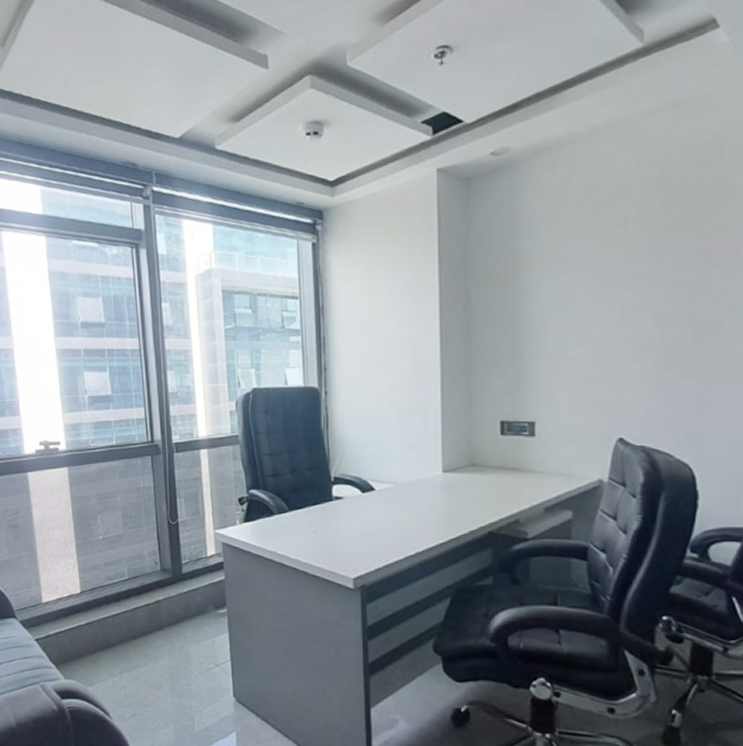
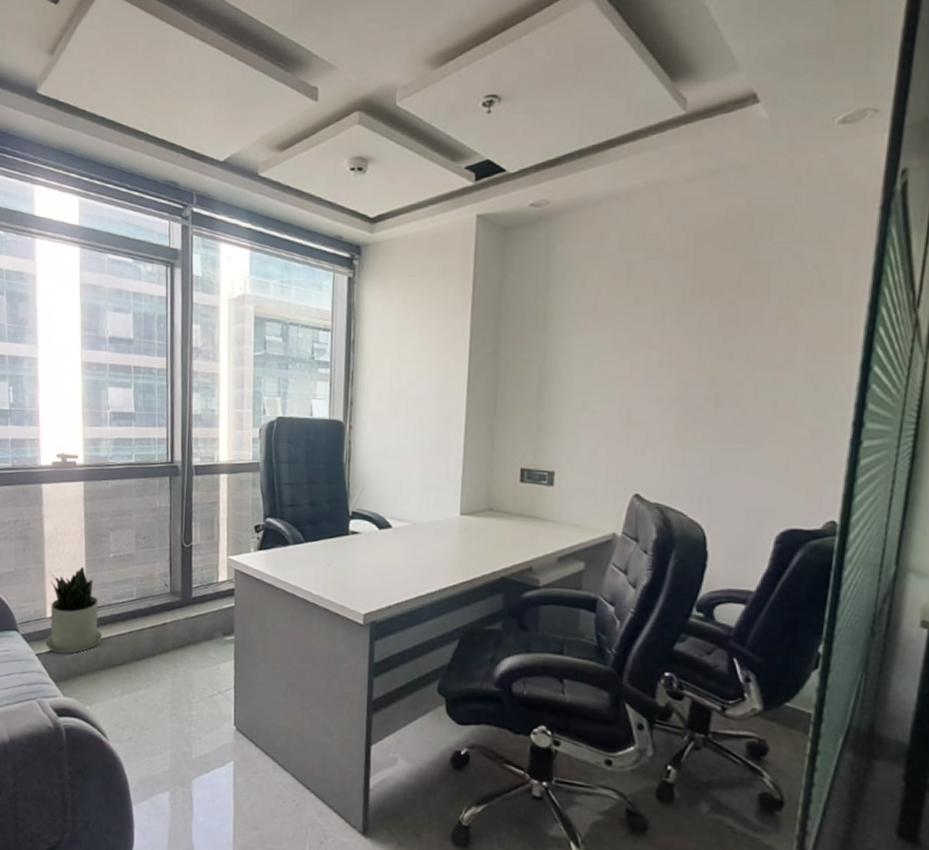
planter: none [43,550,98,637] -> present [45,566,103,654]

